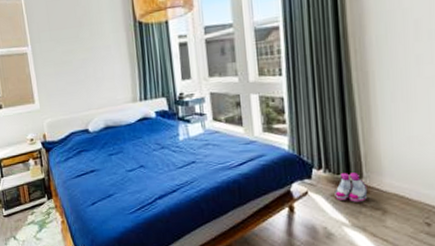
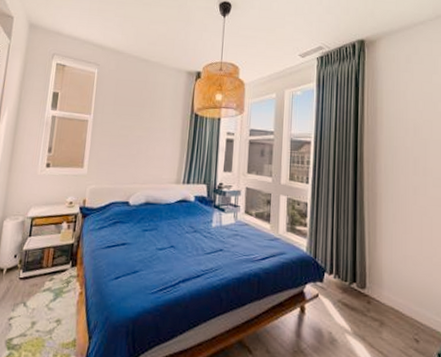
boots: present [334,172,368,202] -> none [341,281,369,311]

